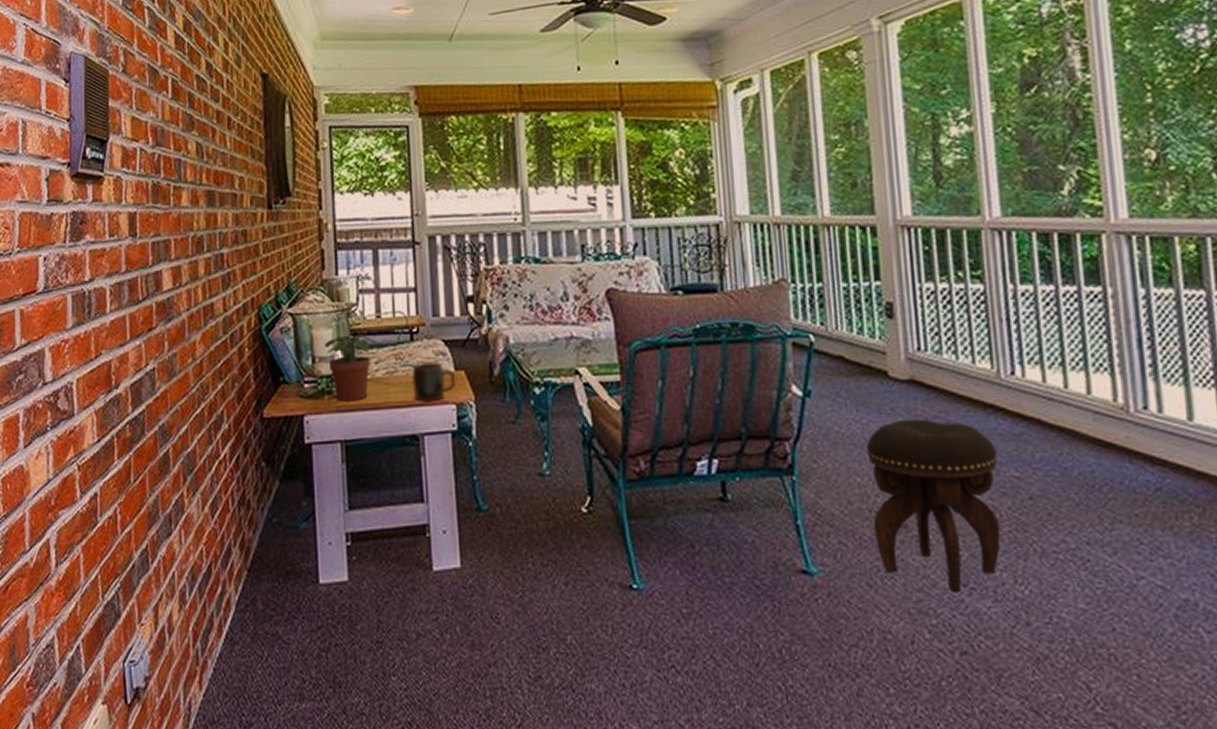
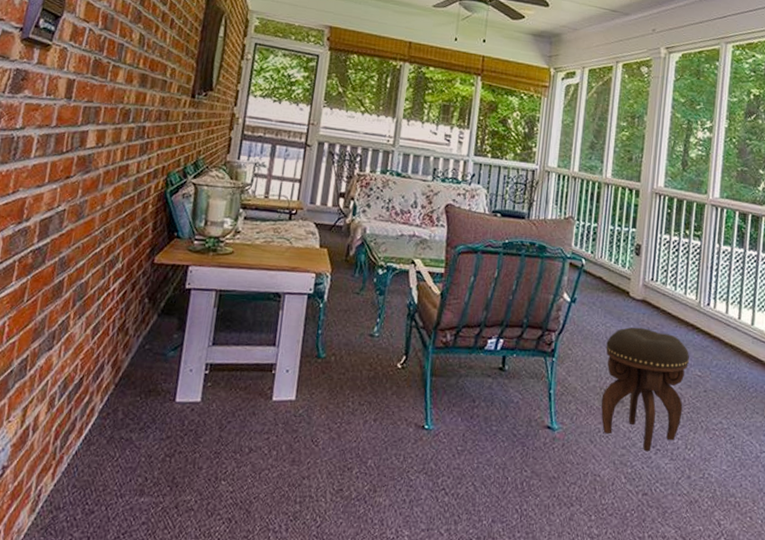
potted plant: present [325,335,377,402] -> none [217,207,262,260]
mug: present [412,362,456,402] -> none [282,238,319,269]

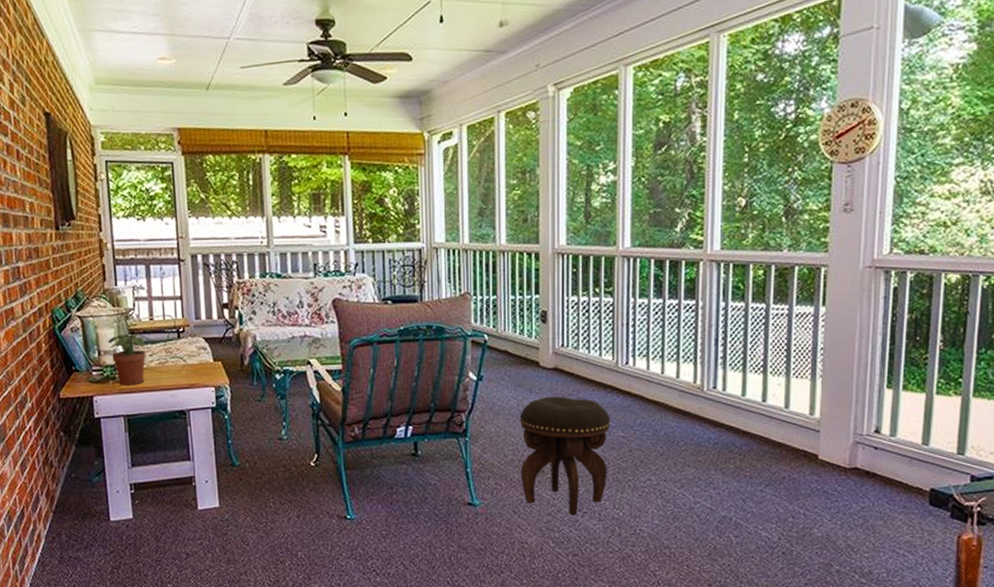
potted plant: none [217,207,262,260] -> present [108,333,151,386]

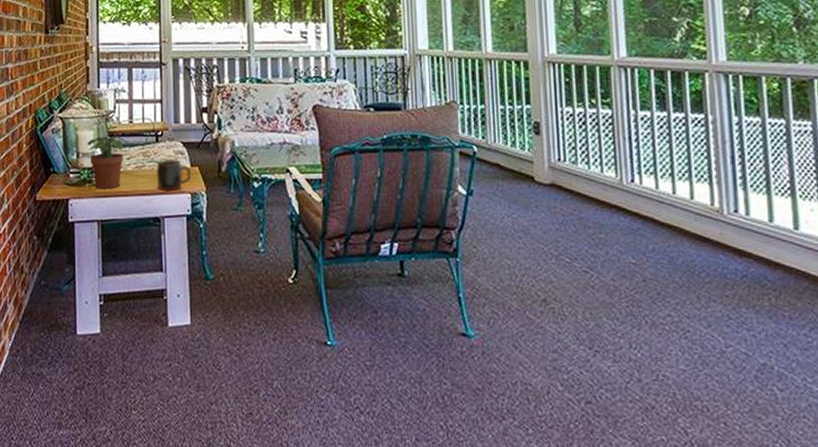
mug: none [179,355,215,386] -> present [156,159,192,191]
footstool: present [520,396,610,515] -> none [515,215,620,353]

